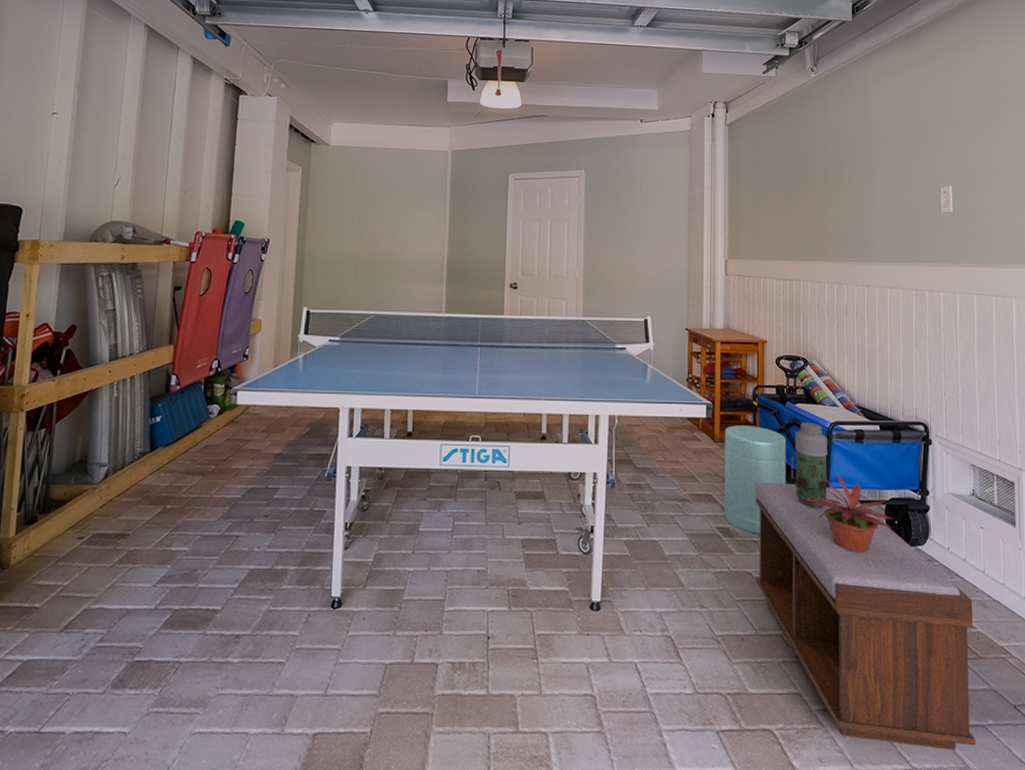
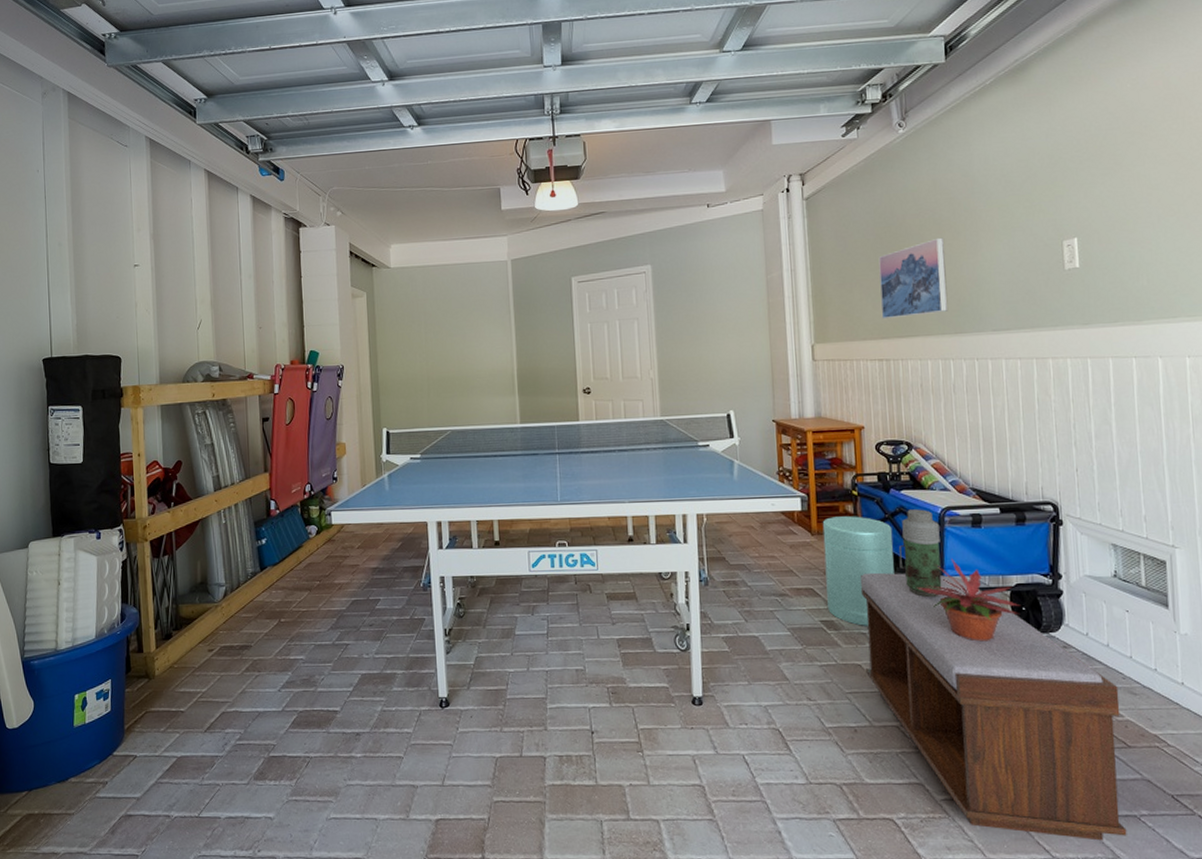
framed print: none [787,173,845,243] -> present [878,237,949,319]

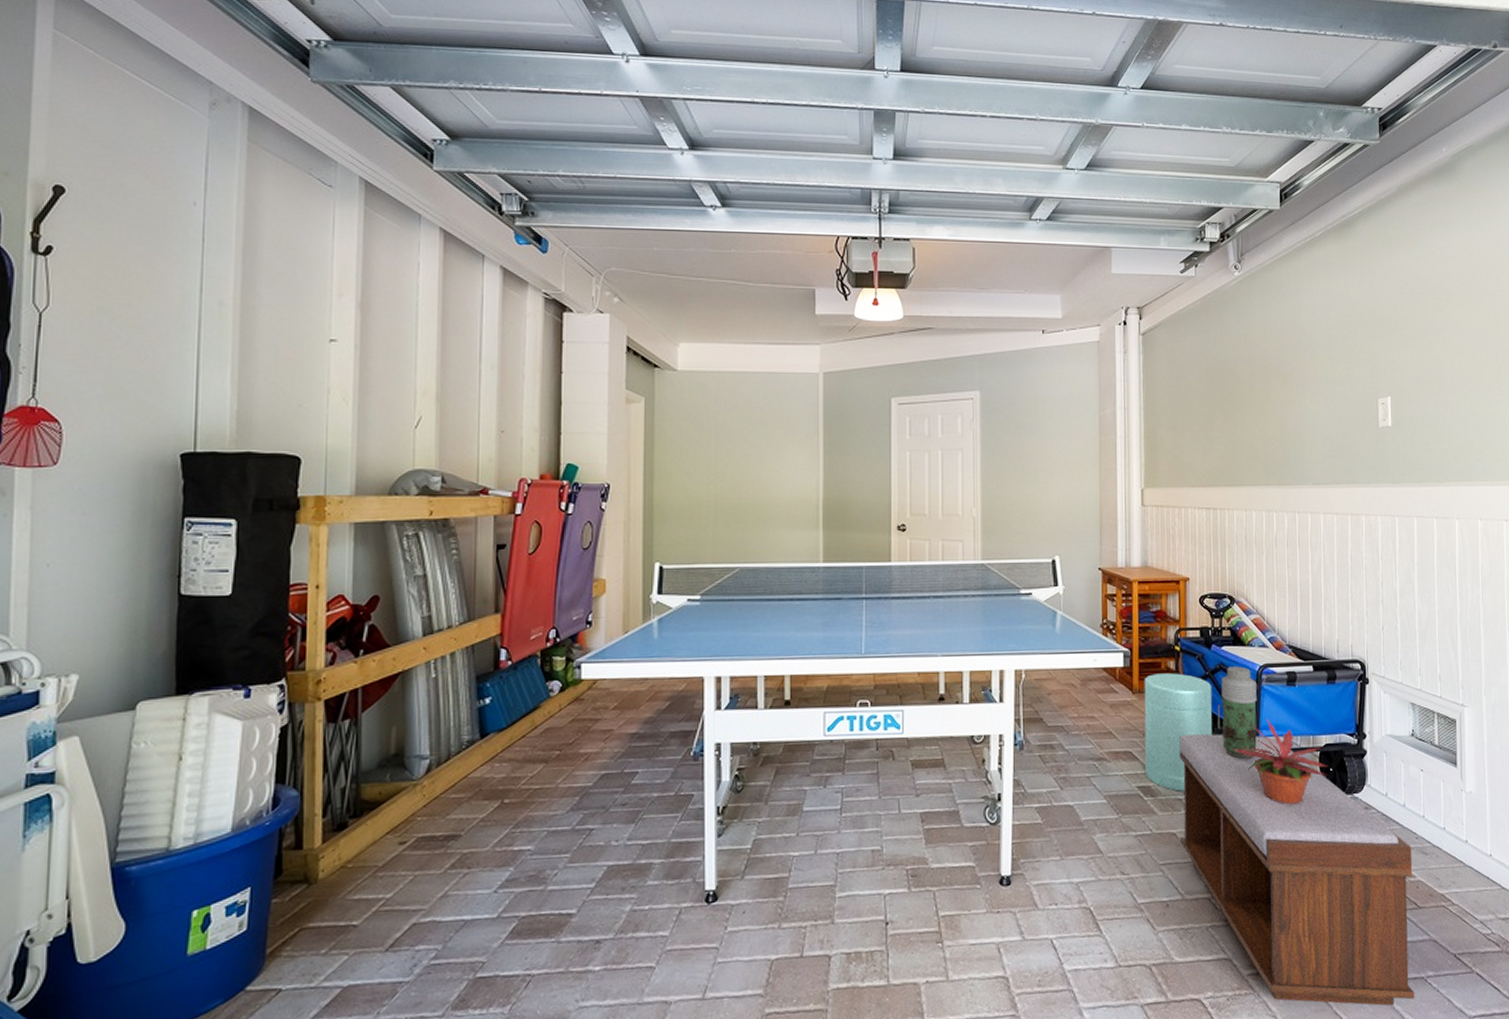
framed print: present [878,237,949,319] -> none [1210,386,1274,466]

